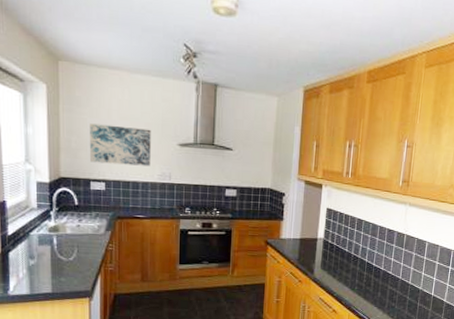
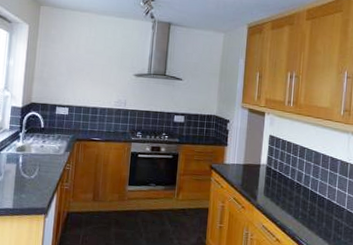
wall art: present [90,123,151,166] -> none [58,57,112,94]

